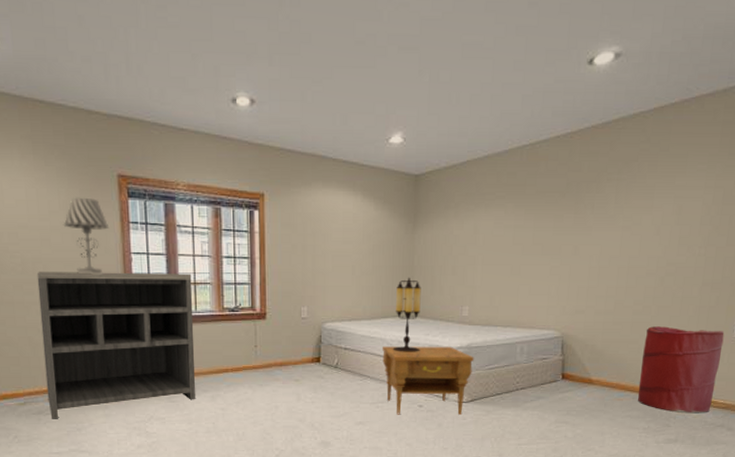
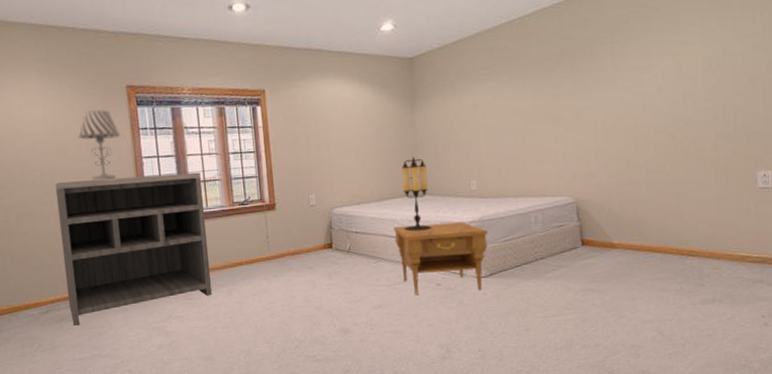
laundry hamper: present [638,326,725,414] -> none [663,182,748,271]

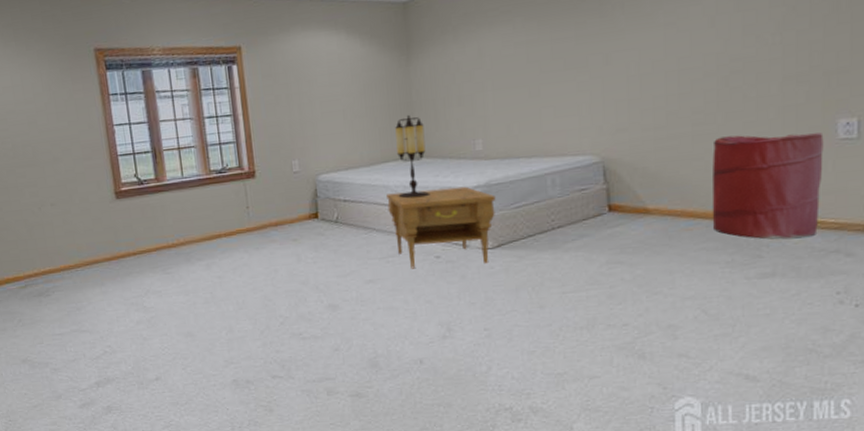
shelf unit: present [55,172,212,326] -> none [27,139,190,300]
table lamp: present [78,109,121,181] -> none [47,76,91,152]
laundry hamper: none [663,182,748,271] -> present [712,133,824,240]

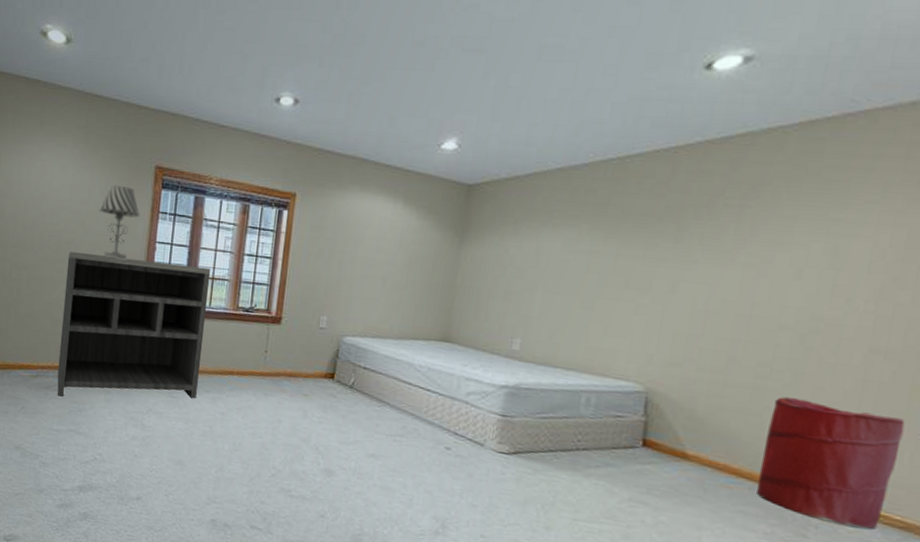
shelf unit: none [27,139,190,300] -> present [57,251,211,399]
table lamp: none [47,76,91,152] -> present [99,185,140,259]
nightstand: present [387,186,496,269] -> none [406,372,523,468]
table lamp: present [395,114,430,199] -> none [420,296,463,385]

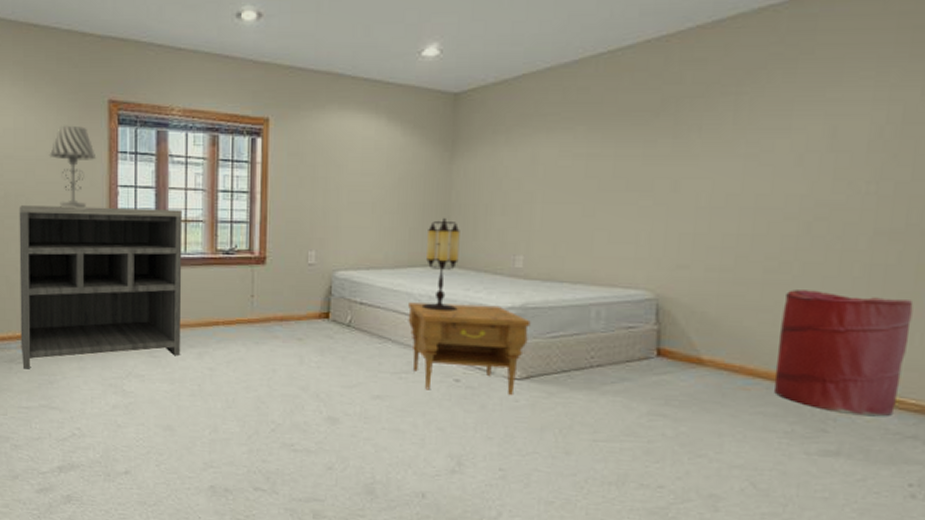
nightstand: none [406,372,523,468] -> present [408,302,531,395]
table lamp: none [420,296,463,385] -> present [421,217,460,312]

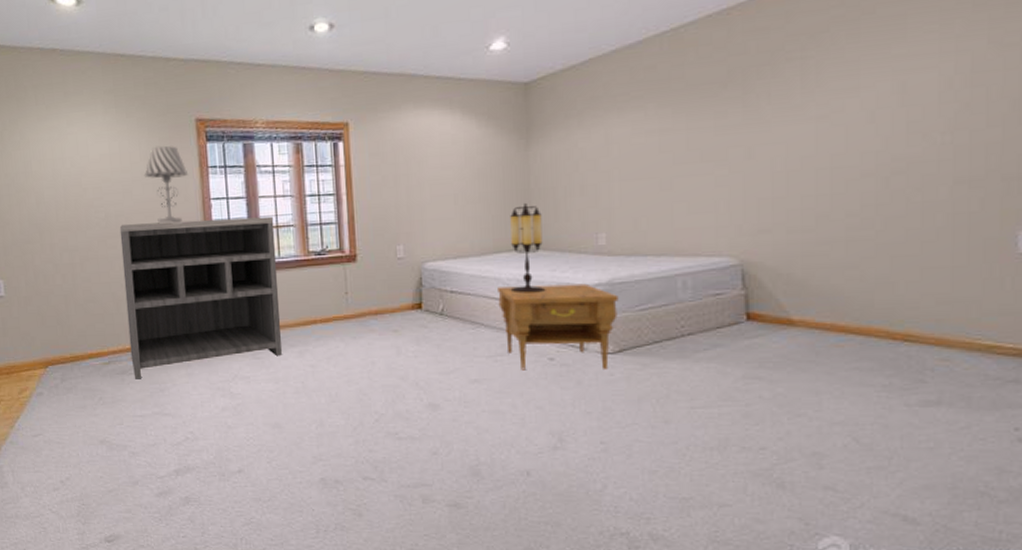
laundry hamper: present [774,290,914,417] -> none [867,243,1001,364]

